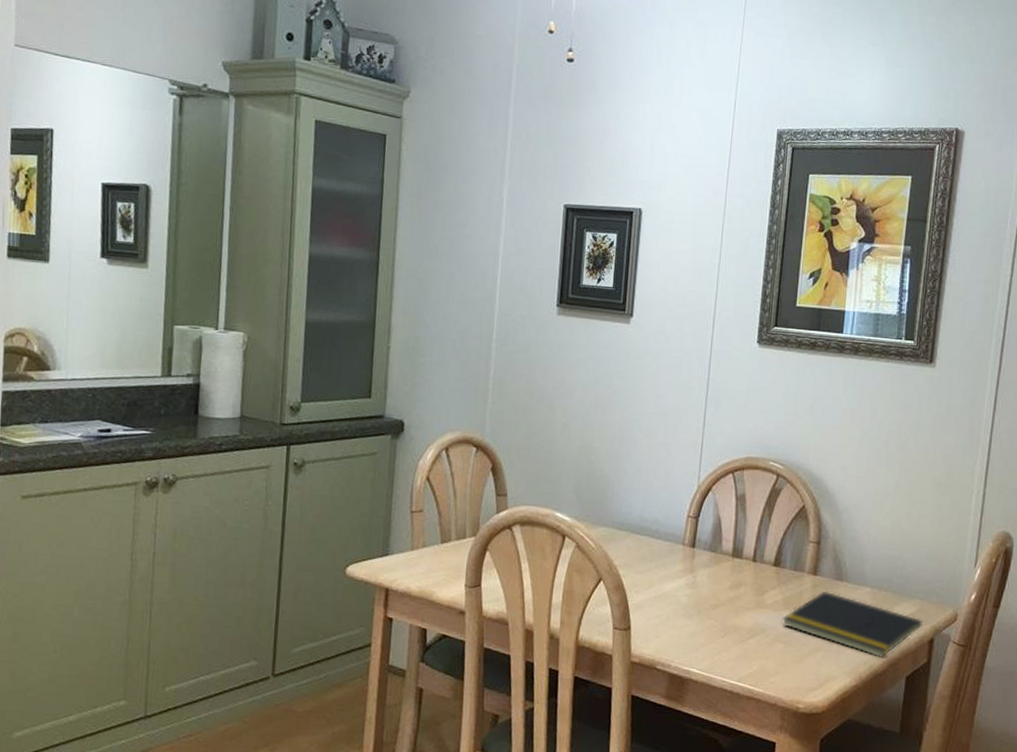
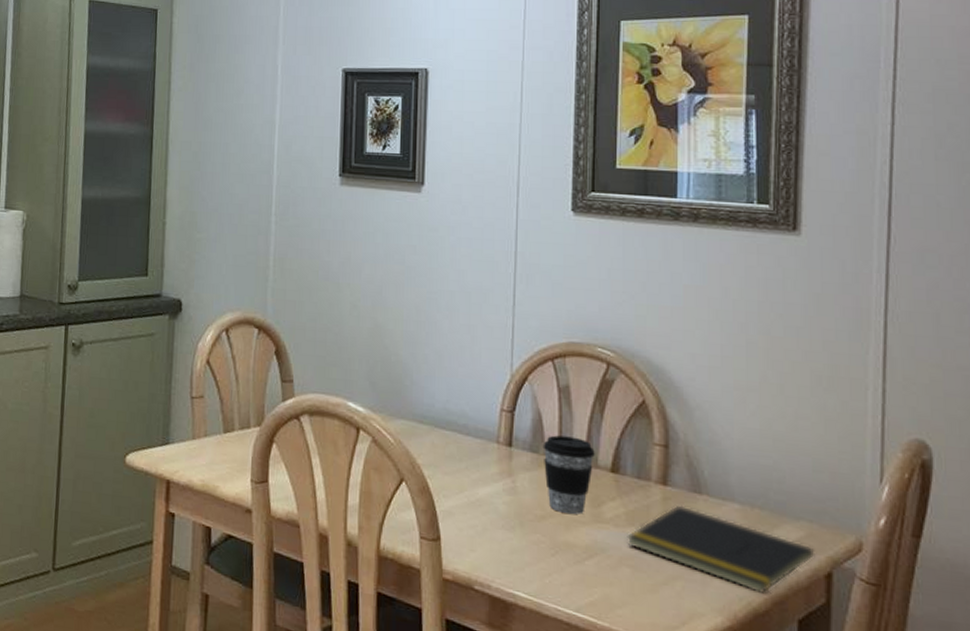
coffee cup: none [720,536,762,602] -> present [543,435,595,514]

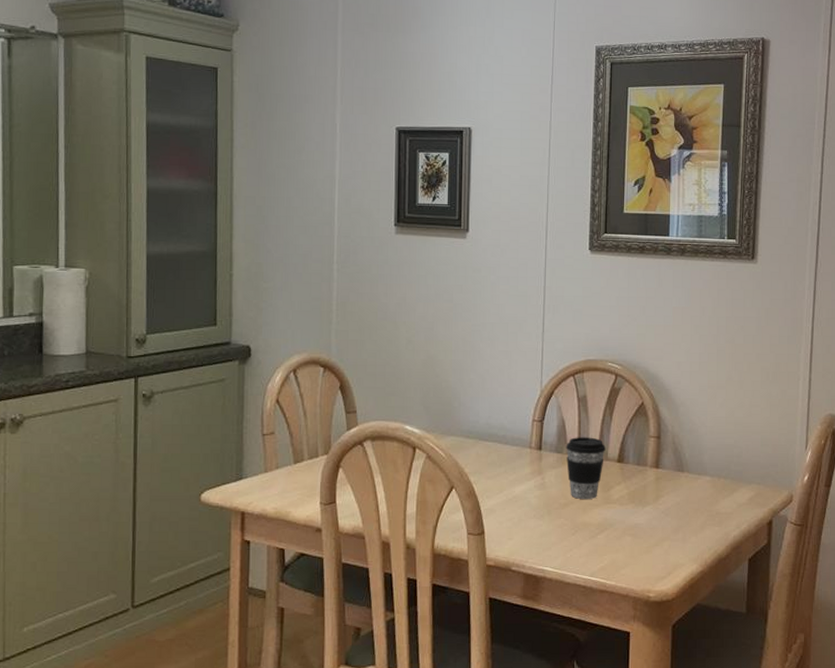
notepad: present [627,505,816,595] -> none [629,482,761,543]

